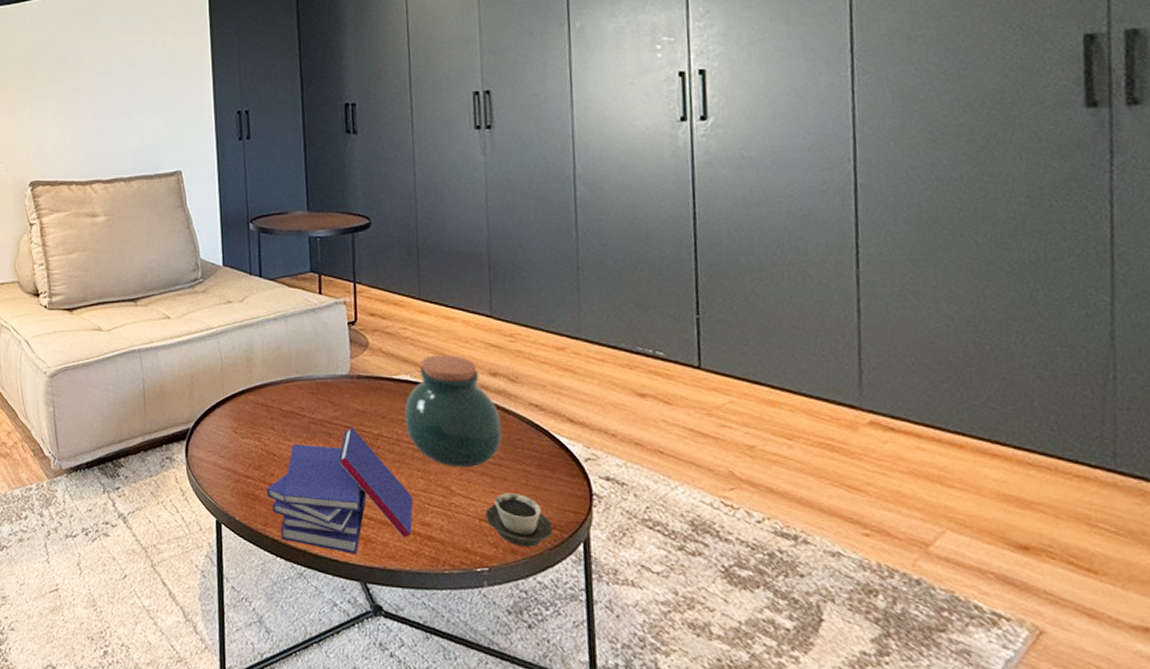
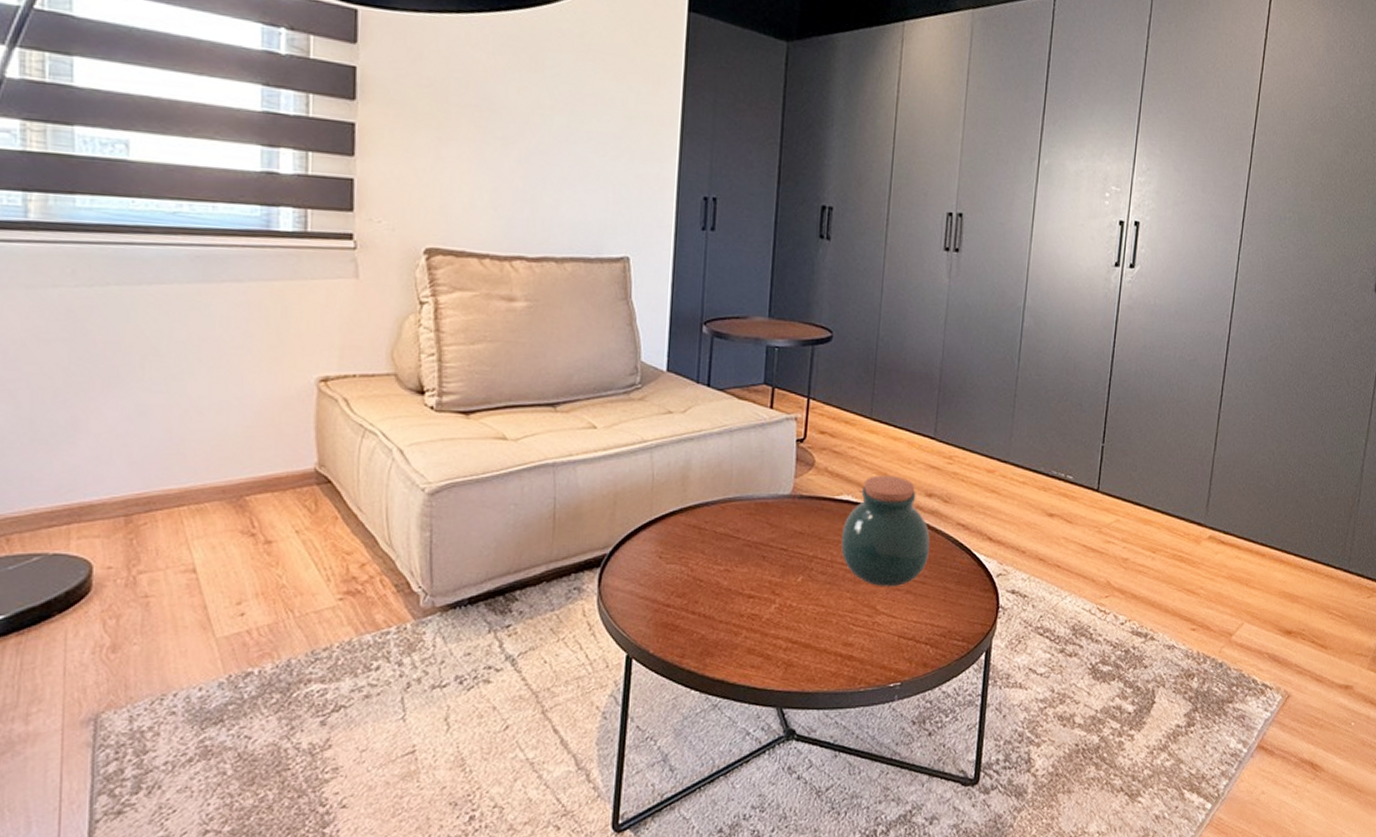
book: present [267,426,414,554] -> none [688,548,839,679]
cup: present [484,493,553,547] -> none [903,610,962,660]

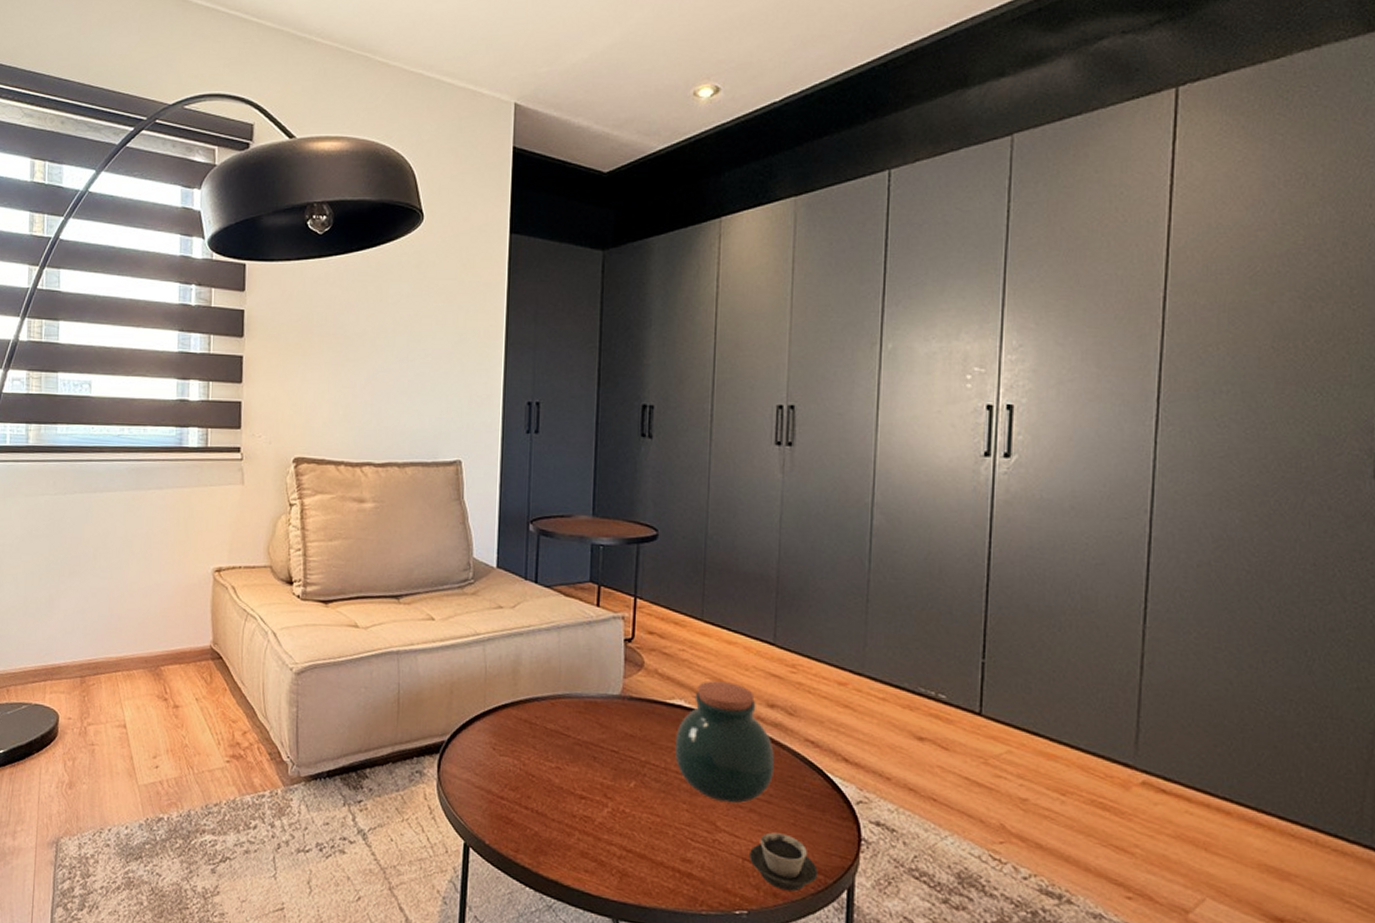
cup: none [903,610,962,660] -> present [748,832,818,892]

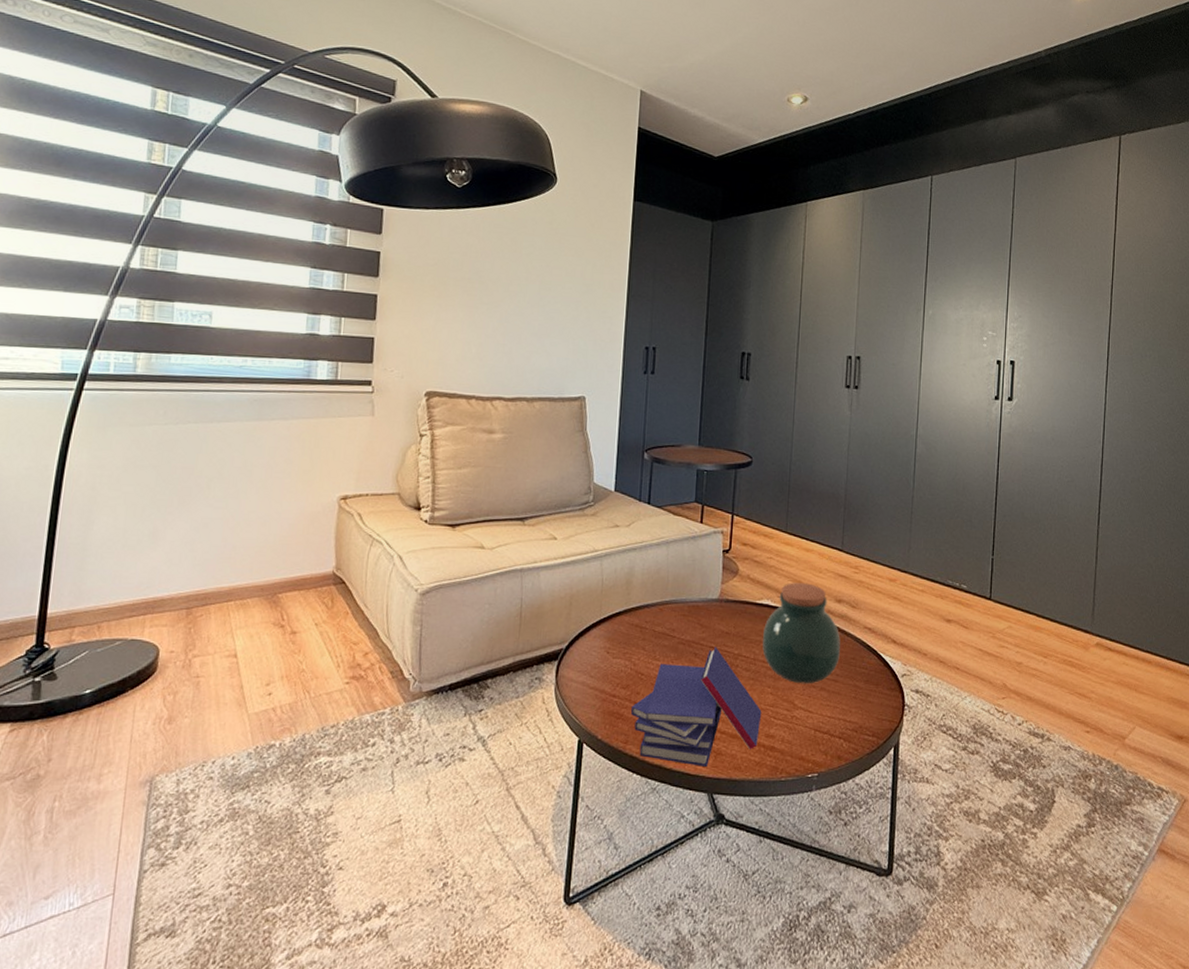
book: none [522,751,676,888] -> present [631,647,762,766]
cup: present [748,832,818,892] -> none [819,706,872,753]

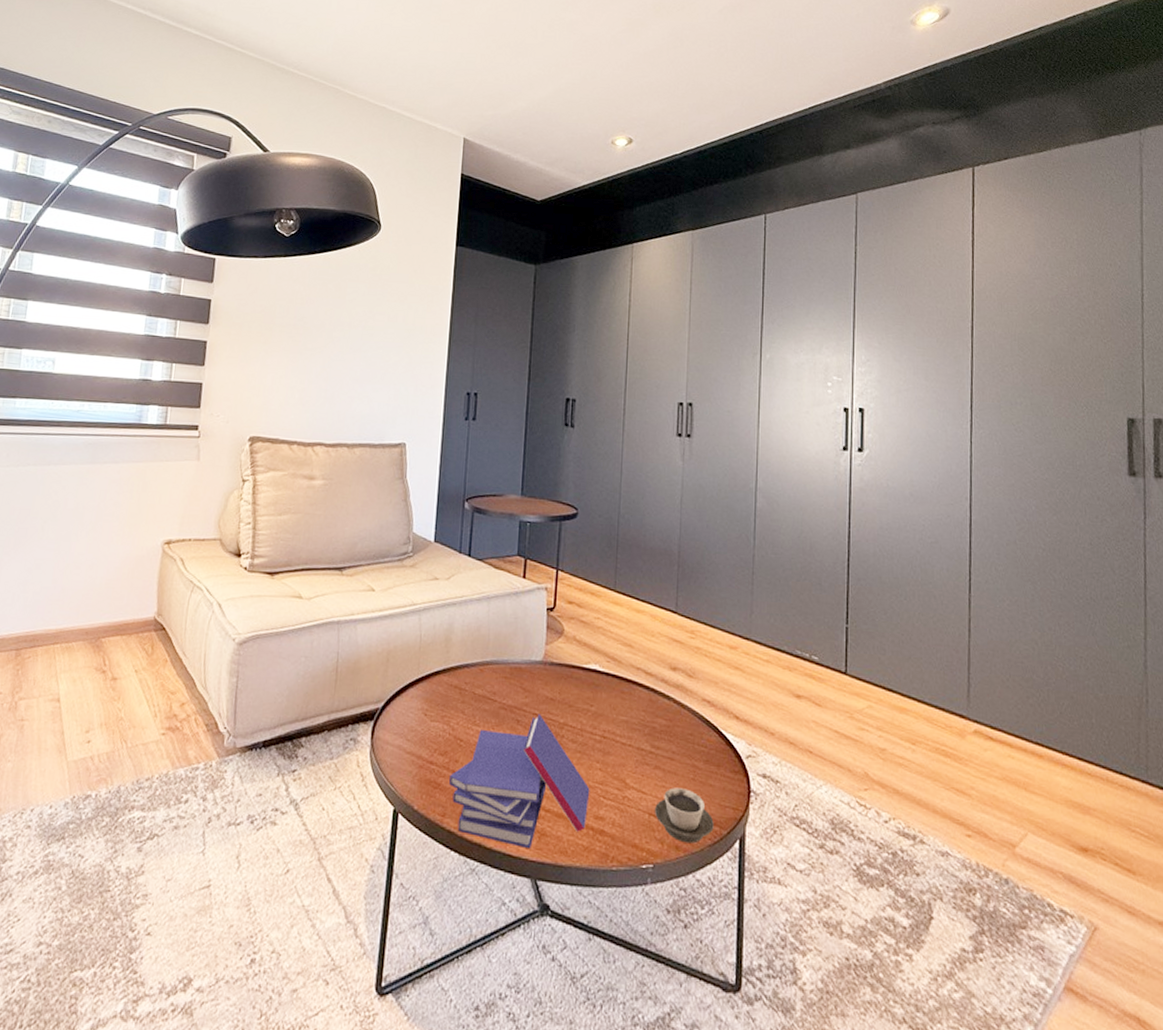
jar: present [762,583,840,684] -> none [590,646,676,761]
cup: none [819,706,872,753] -> present [654,787,714,844]

